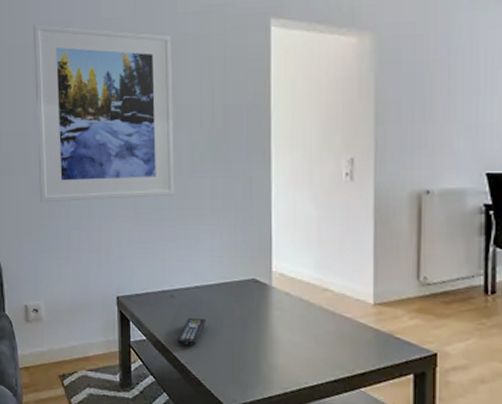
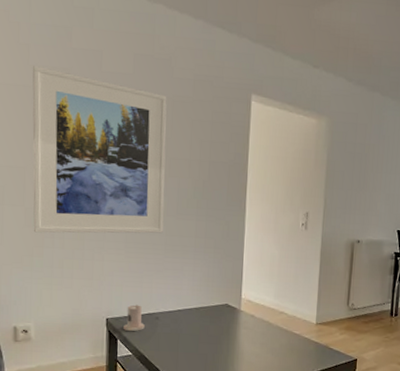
candle: none [136,280,159,313] -> present [123,304,145,332]
remote control: present [177,317,206,346] -> none [159,335,186,359]

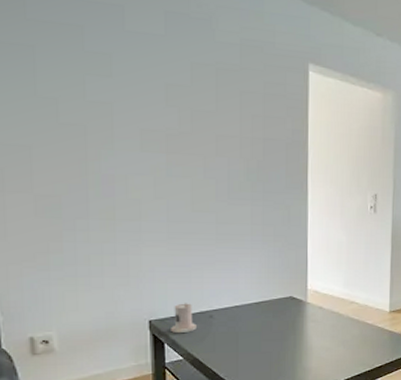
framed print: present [32,65,167,234] -> none [32,19,212,225]

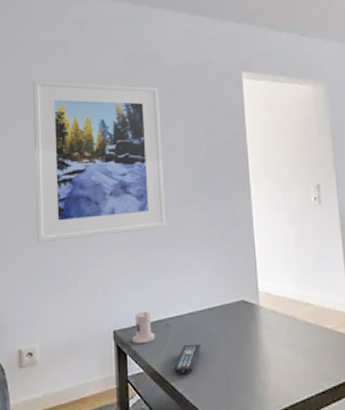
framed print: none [32,19,212,225] -> present [33,79,166,243]
remote control: none [216,334,246,361] -> present [173,343,201,374]

